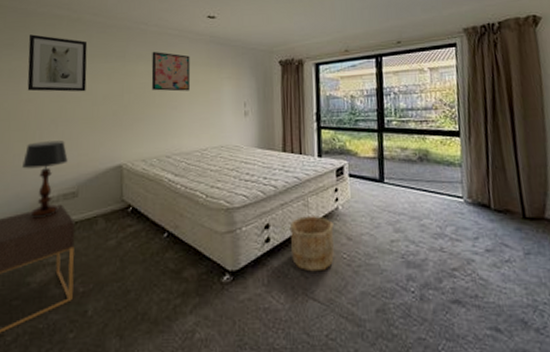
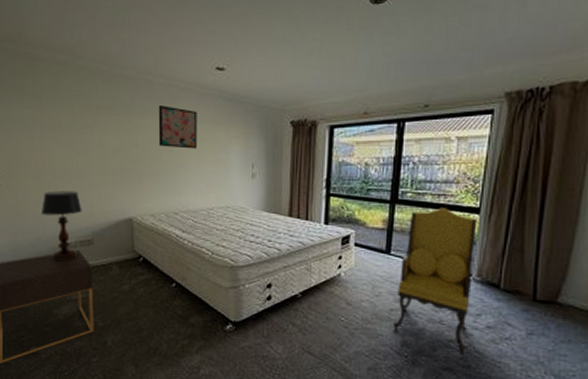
wall art: present [27,34,88,92] -> none [37,81,95,144]
wooden bucket: present [289,216,334,272] -> none [291,279,334,330]
armchair: none [395,133,471,282] -> present [394,208,477,353]

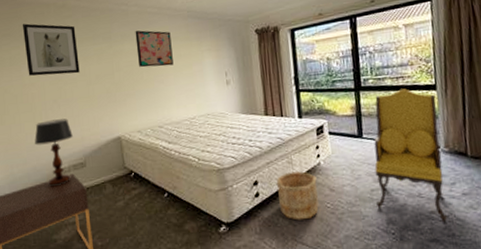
wall art: none [37,81,95,144] -> present [23,23,80,76]
wooden bucket: none [291,279,334,330] -> present [276,171,319,220]

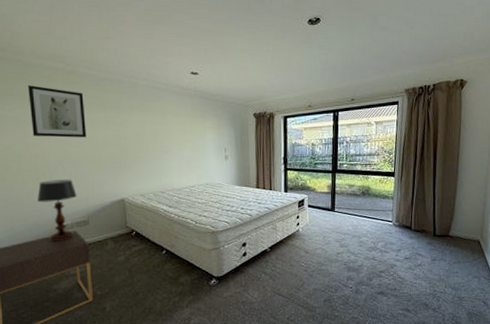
wall art: present [135,30,174,68] -> none [143,104,178,139]
wooden bucket: present [276,171,319,220] -> none [261,236,295,276]
armchair: present [374,88,449,223] -> none [340,174,394,280]

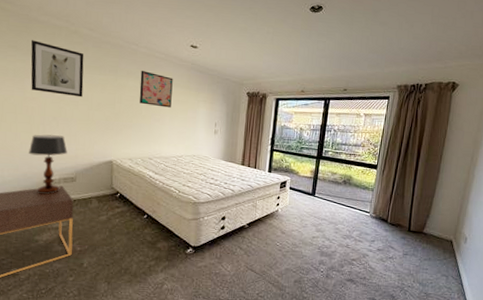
wall art: none [143,104,178,139] -> present [139,71,173,108]

